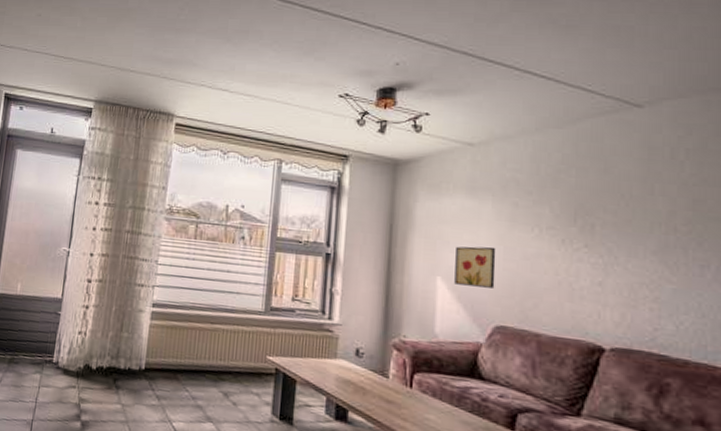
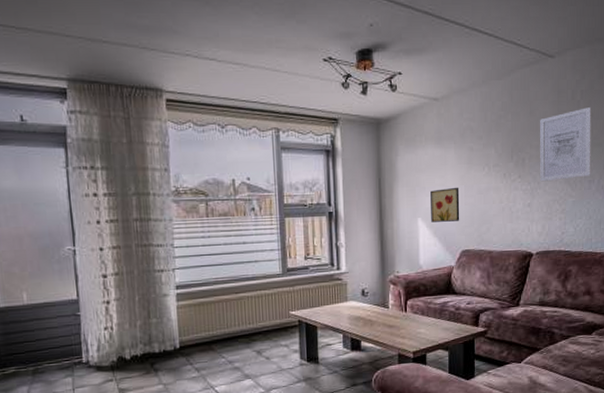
wall art: none [618,169,704,260] -> present [539,106,591,182]

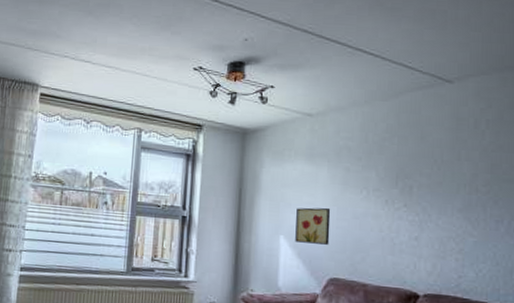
wall art: present [539,106,591,182] -> none [431,137,500,216]

